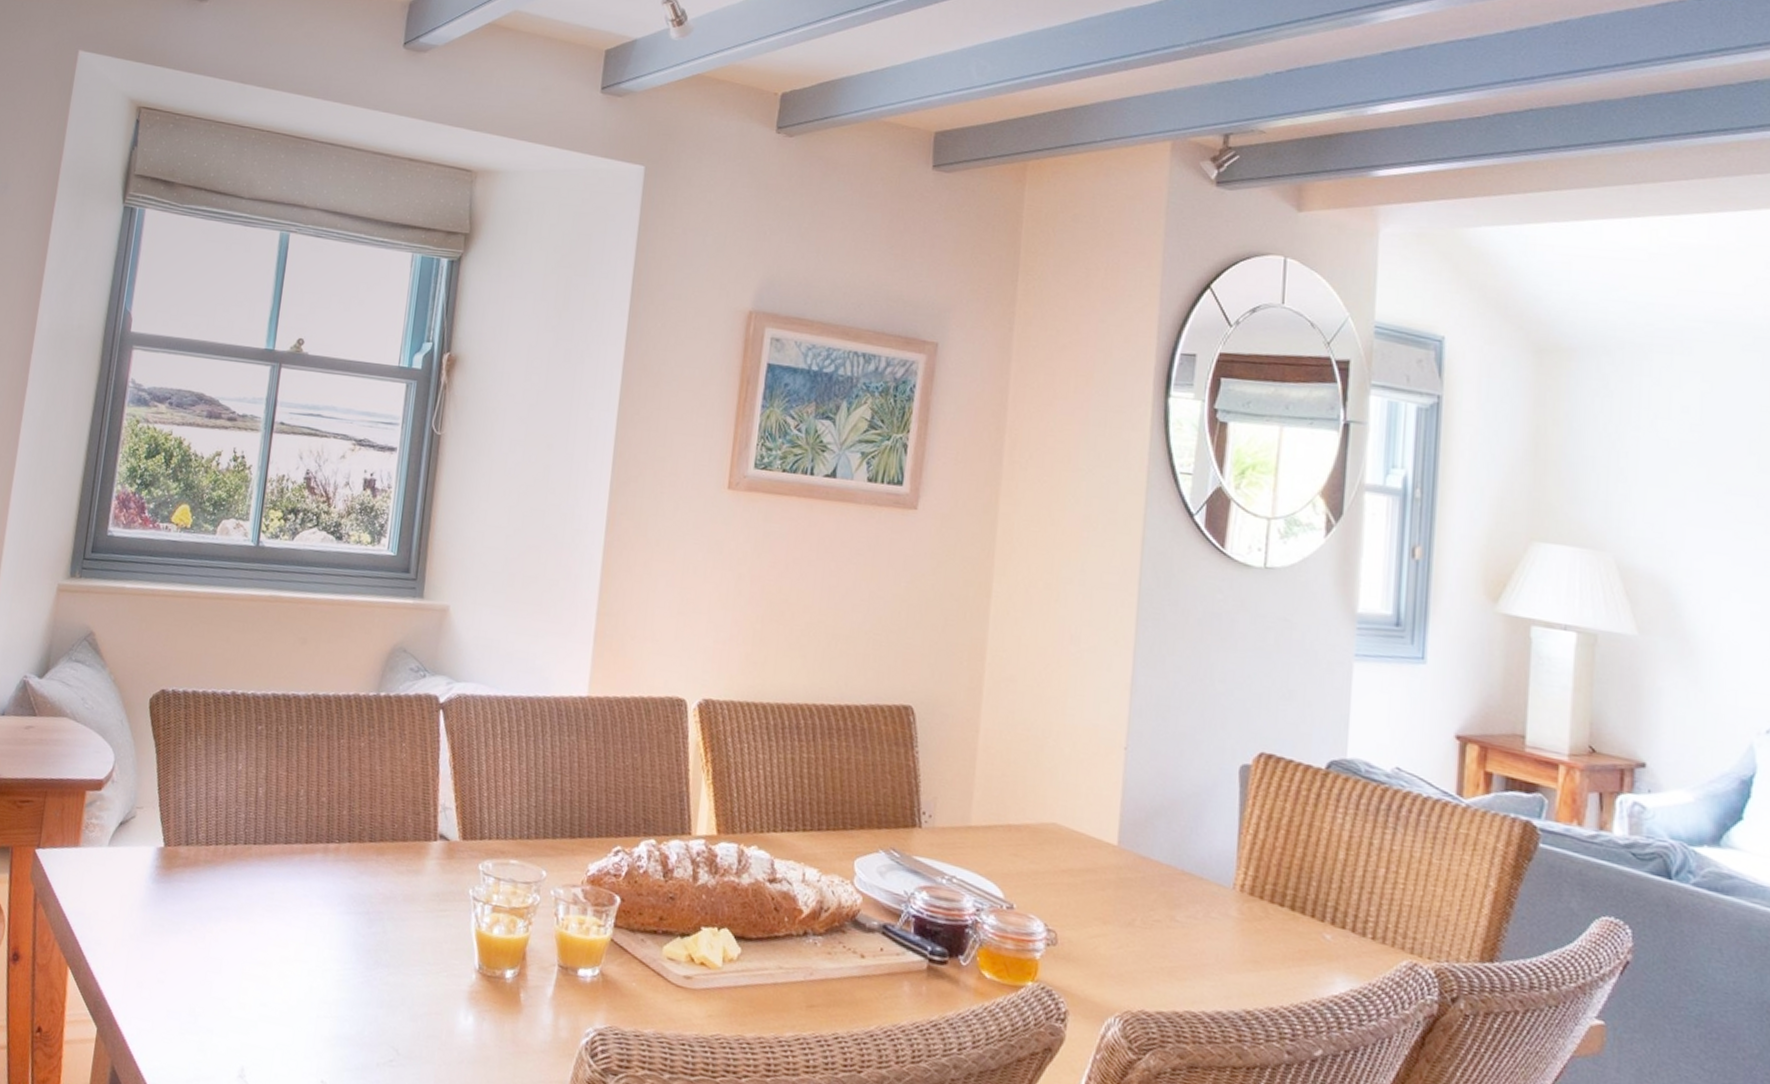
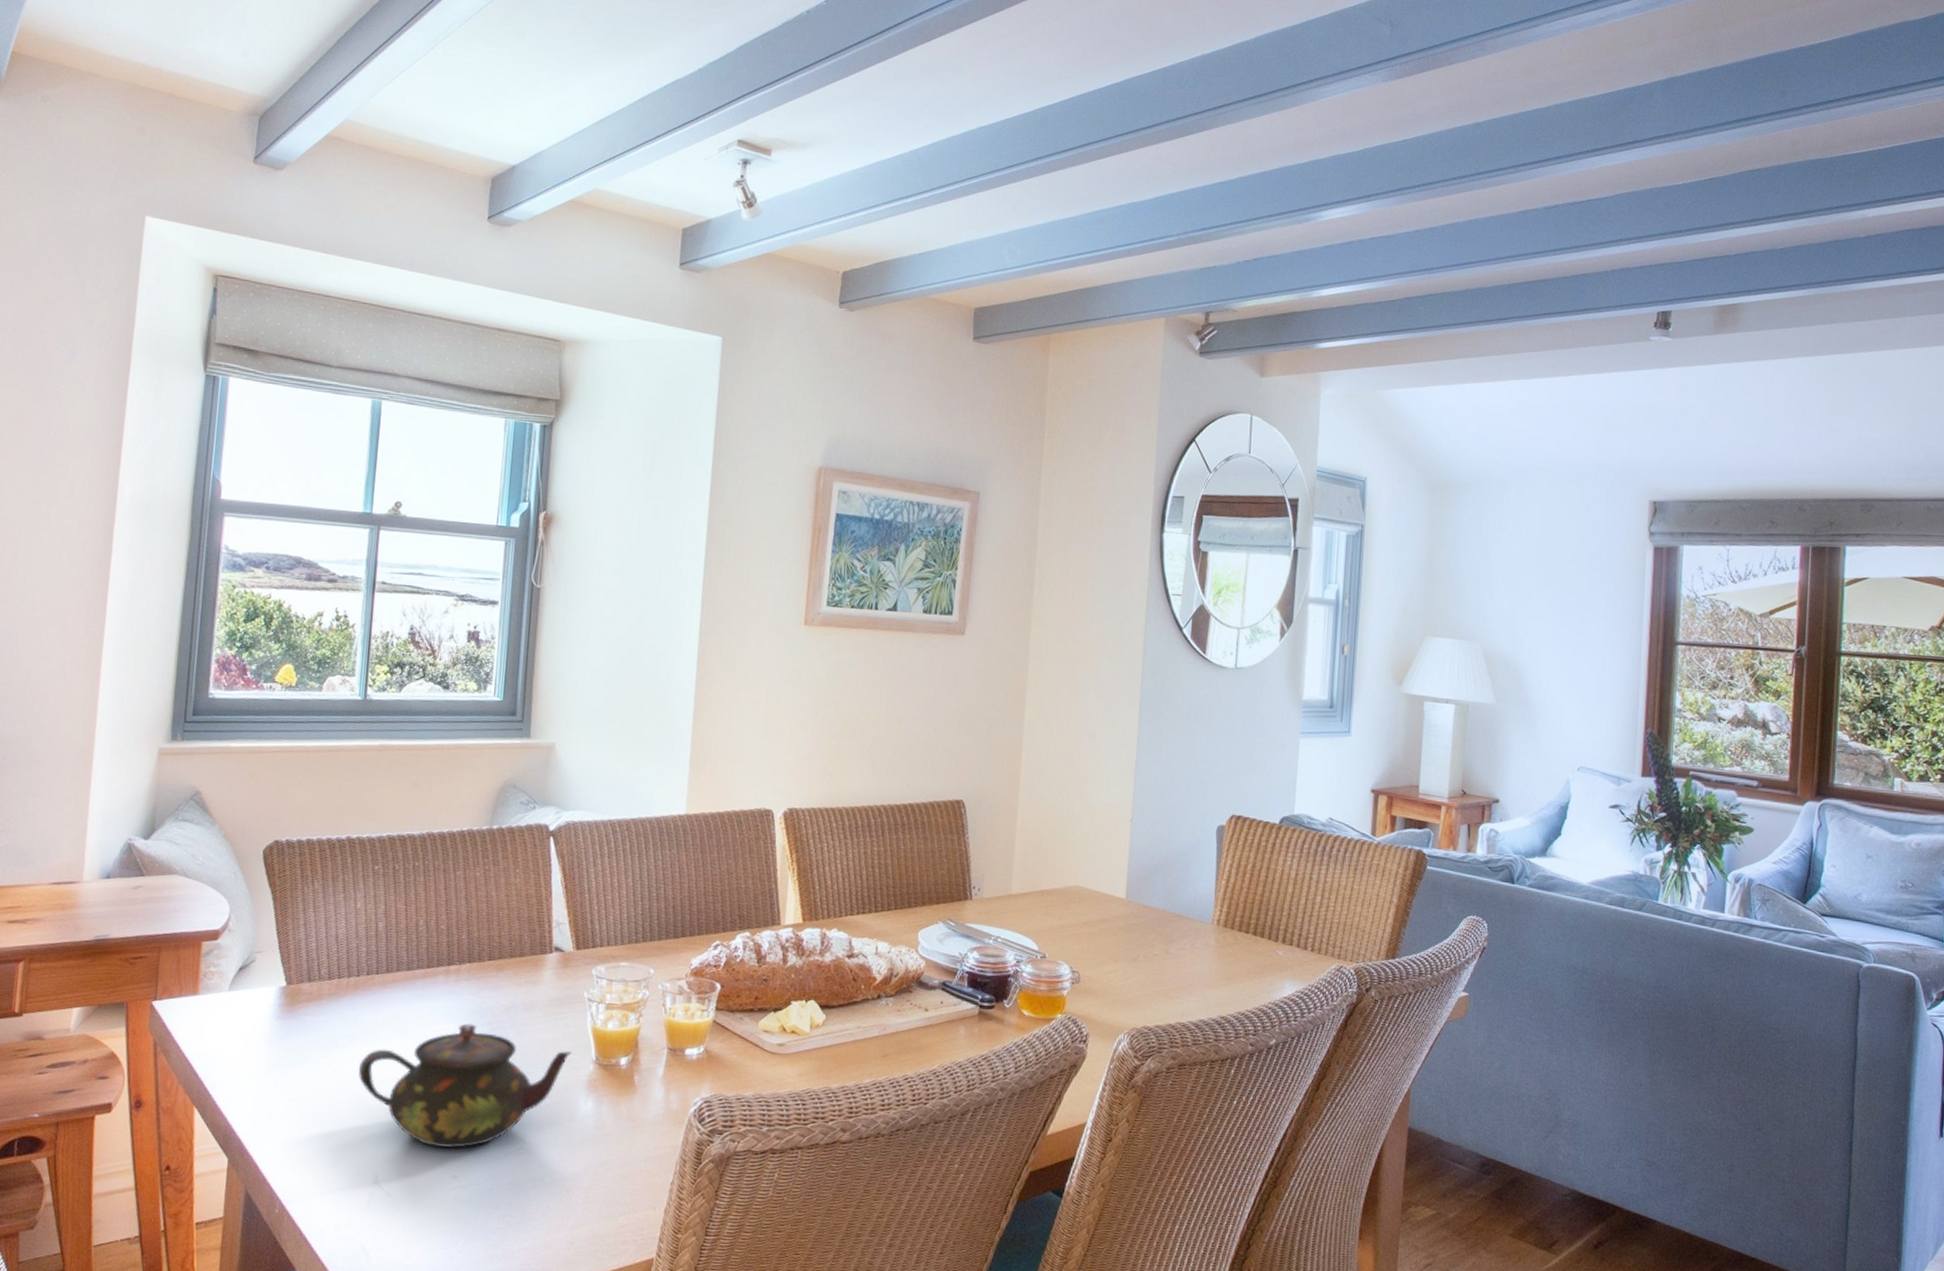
teapot: none [230,910,453,1051] -> present [358,1023,572,1148]

